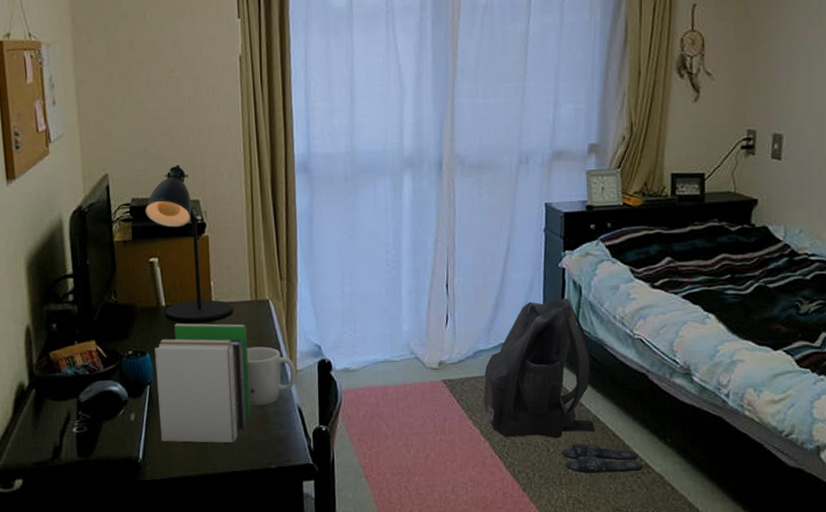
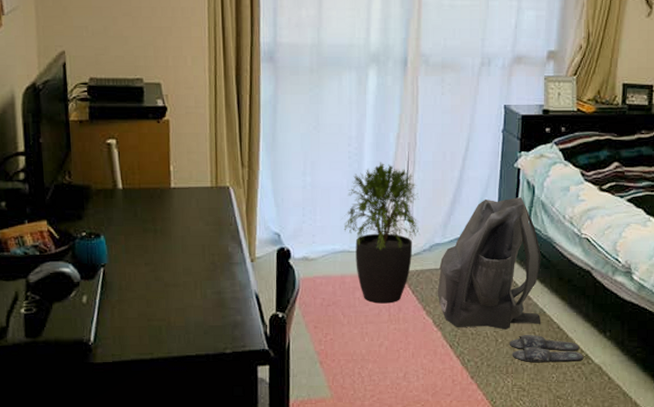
desk lamp: present [144,164,233,323] -> none [103,46,192,207]
books: present [154,323,251,443] -> none [109,207,207,327]
mug: present [246,346,297,406] -> none [204,233,255,291]
potted plant: none [384,268,463,414] -> present [343,162,420,304]

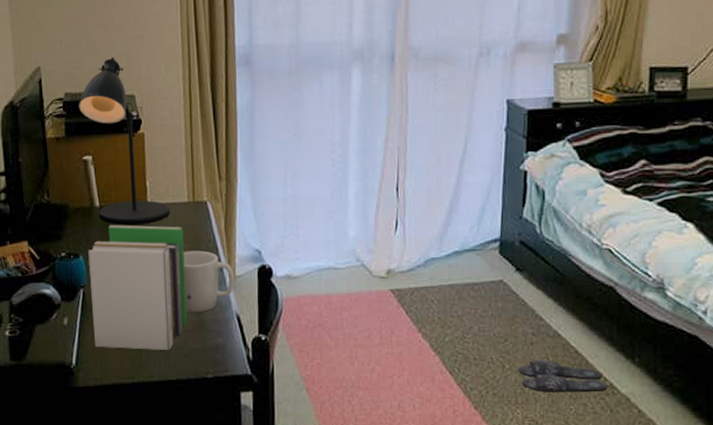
desk lamp: none [103,46,192,207] -> present [78,57,169,225]
books: none [109,207,207,327] -> present [88,225,187,350]
mug: none [204,233,255,291] -> present [183,250,235,312]
potted plant: present [343,162,420,304] -> none [328,169,413,325]
backpack: present [437,197,541,330] -> none [434,204,556,355]

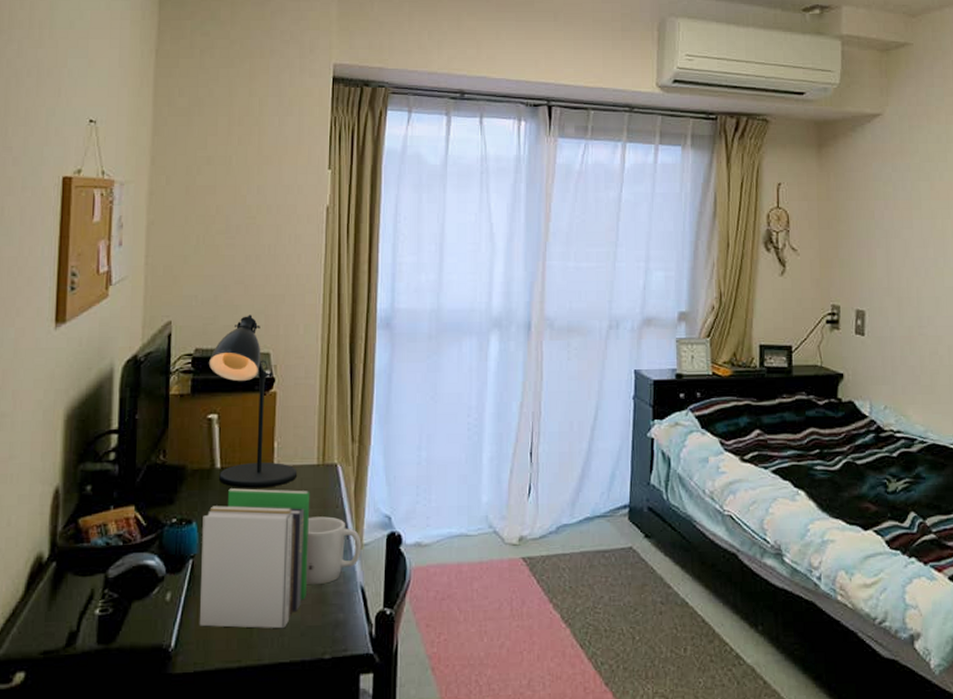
slippers: present [518,359,608,393] -> none [647,630,734,665]

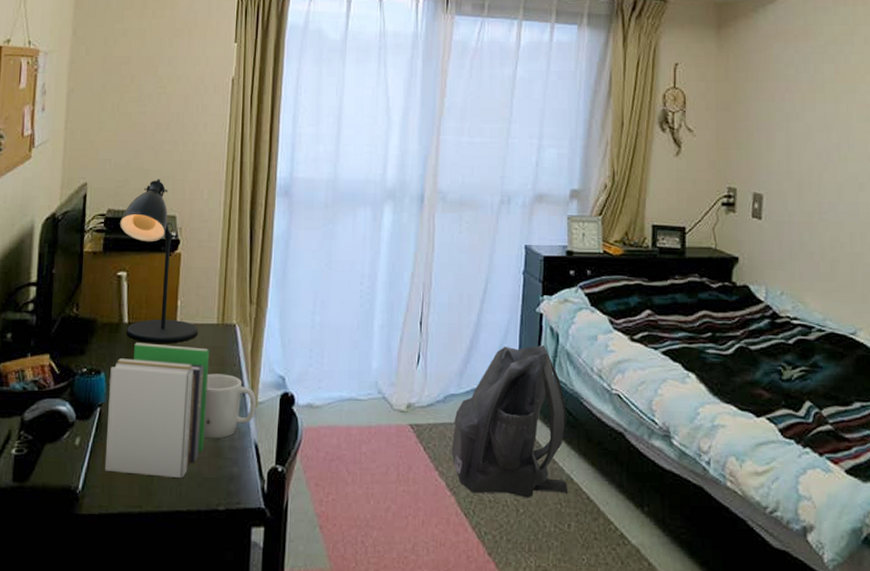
backpack: none [565,470,684,625] -> present [451,345,568,498]

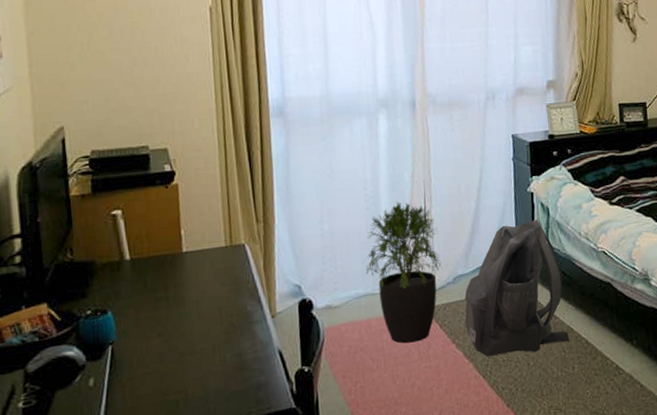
books: present [104,343,210,478] -> none [117,271,227,405]
desk lamp: present [119,179,198,344] -> none [106,114,206,276]
mug: present [203,373,257,438] -> none [221,292,276,355]
potted plant: none [352,302,434,461] -> present [365,201,442,343]

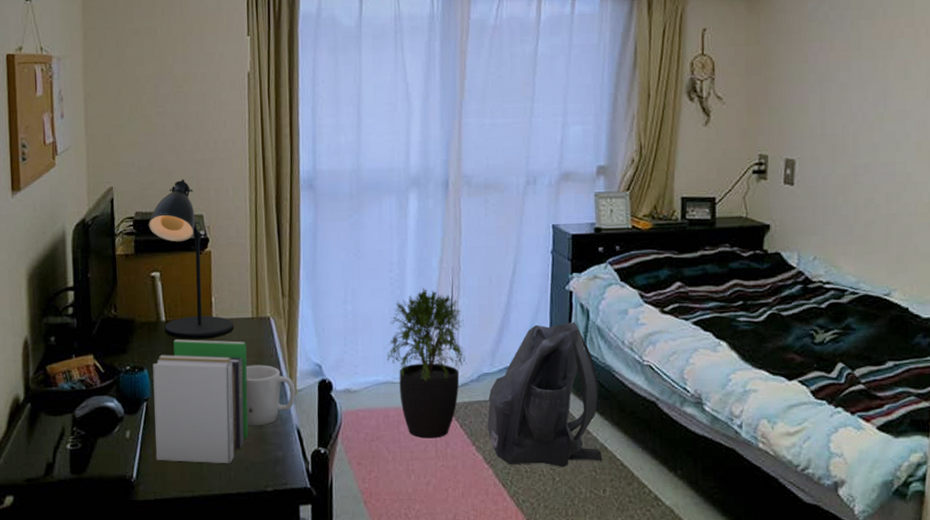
desk lamp: none [106,114,206,276] -> present [148,179,233,339]
books: none [117,271,227,405] -> present [153,339,248,463]
mug: none [221,292,276,355] -> present [245,365,296,425]

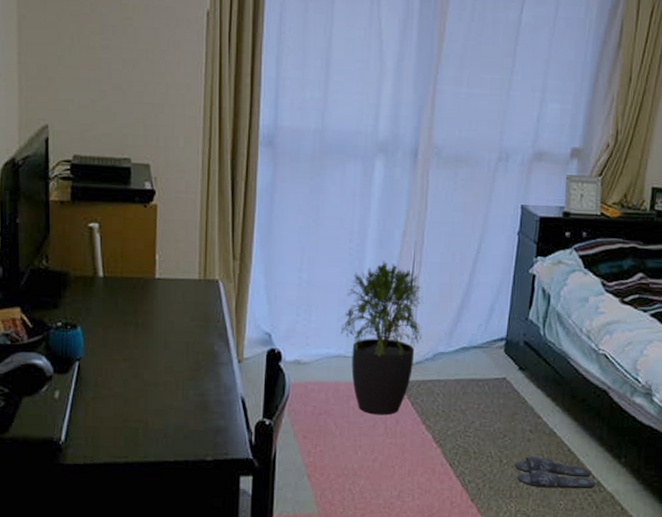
desk lamp: present [148,179,233,339] -> none [87,123,178,299]
books: present [153,339,248,463] -> none [87,297,192,430]
mug: present [245,365,296,425] -> none [188,329,242,393]
backpack: present [487,322,603,467] -> none [438,306,554,450]
slippers: none [567,472,653,505] -> present [514,456,595,488]

